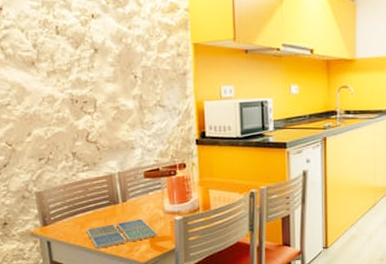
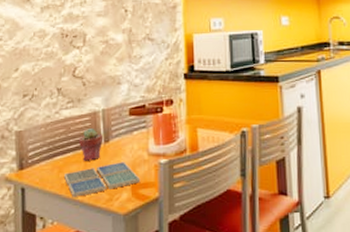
potted succulent: none [97,188,120,218] -> present [78,127,102,161]

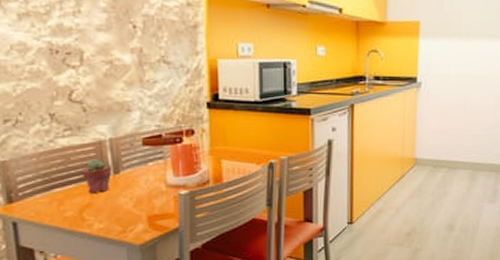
drink coaster: present [63,162,141,197] -> none [65,193,158,230]

